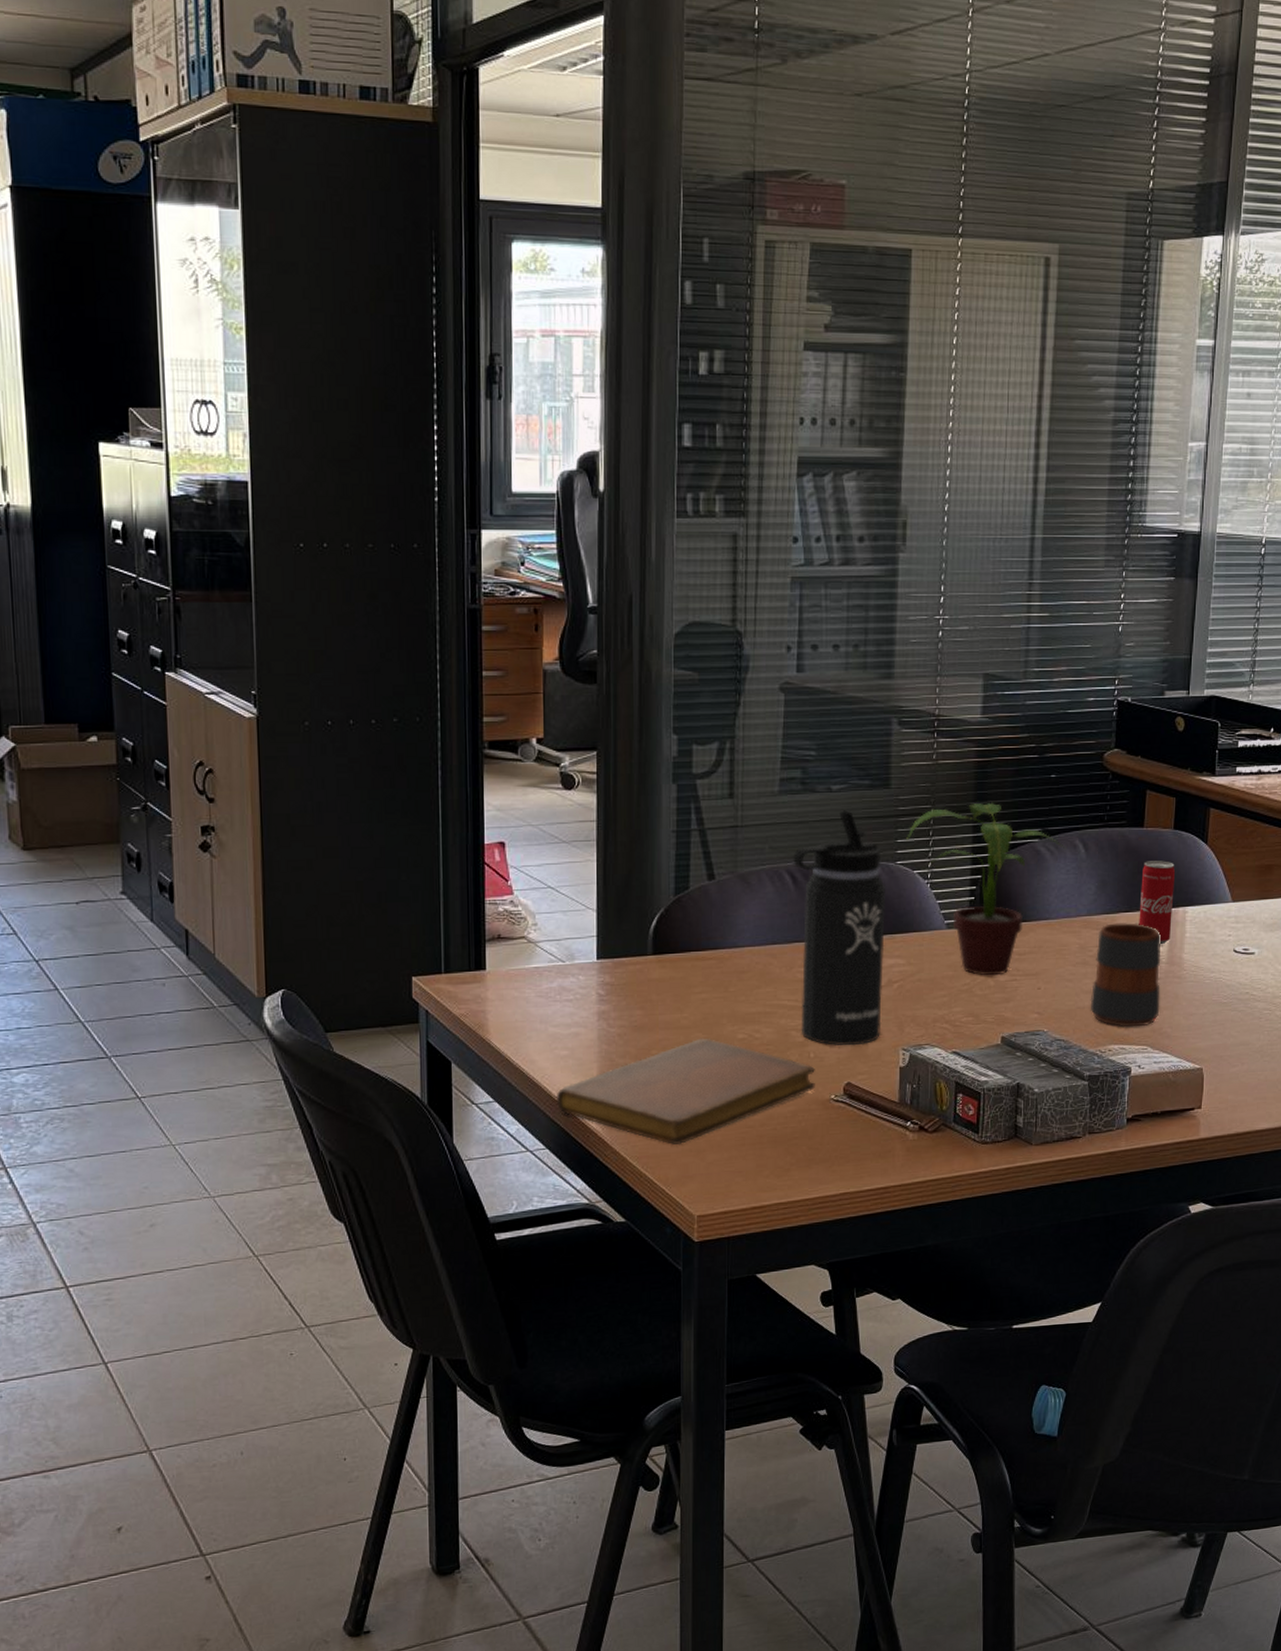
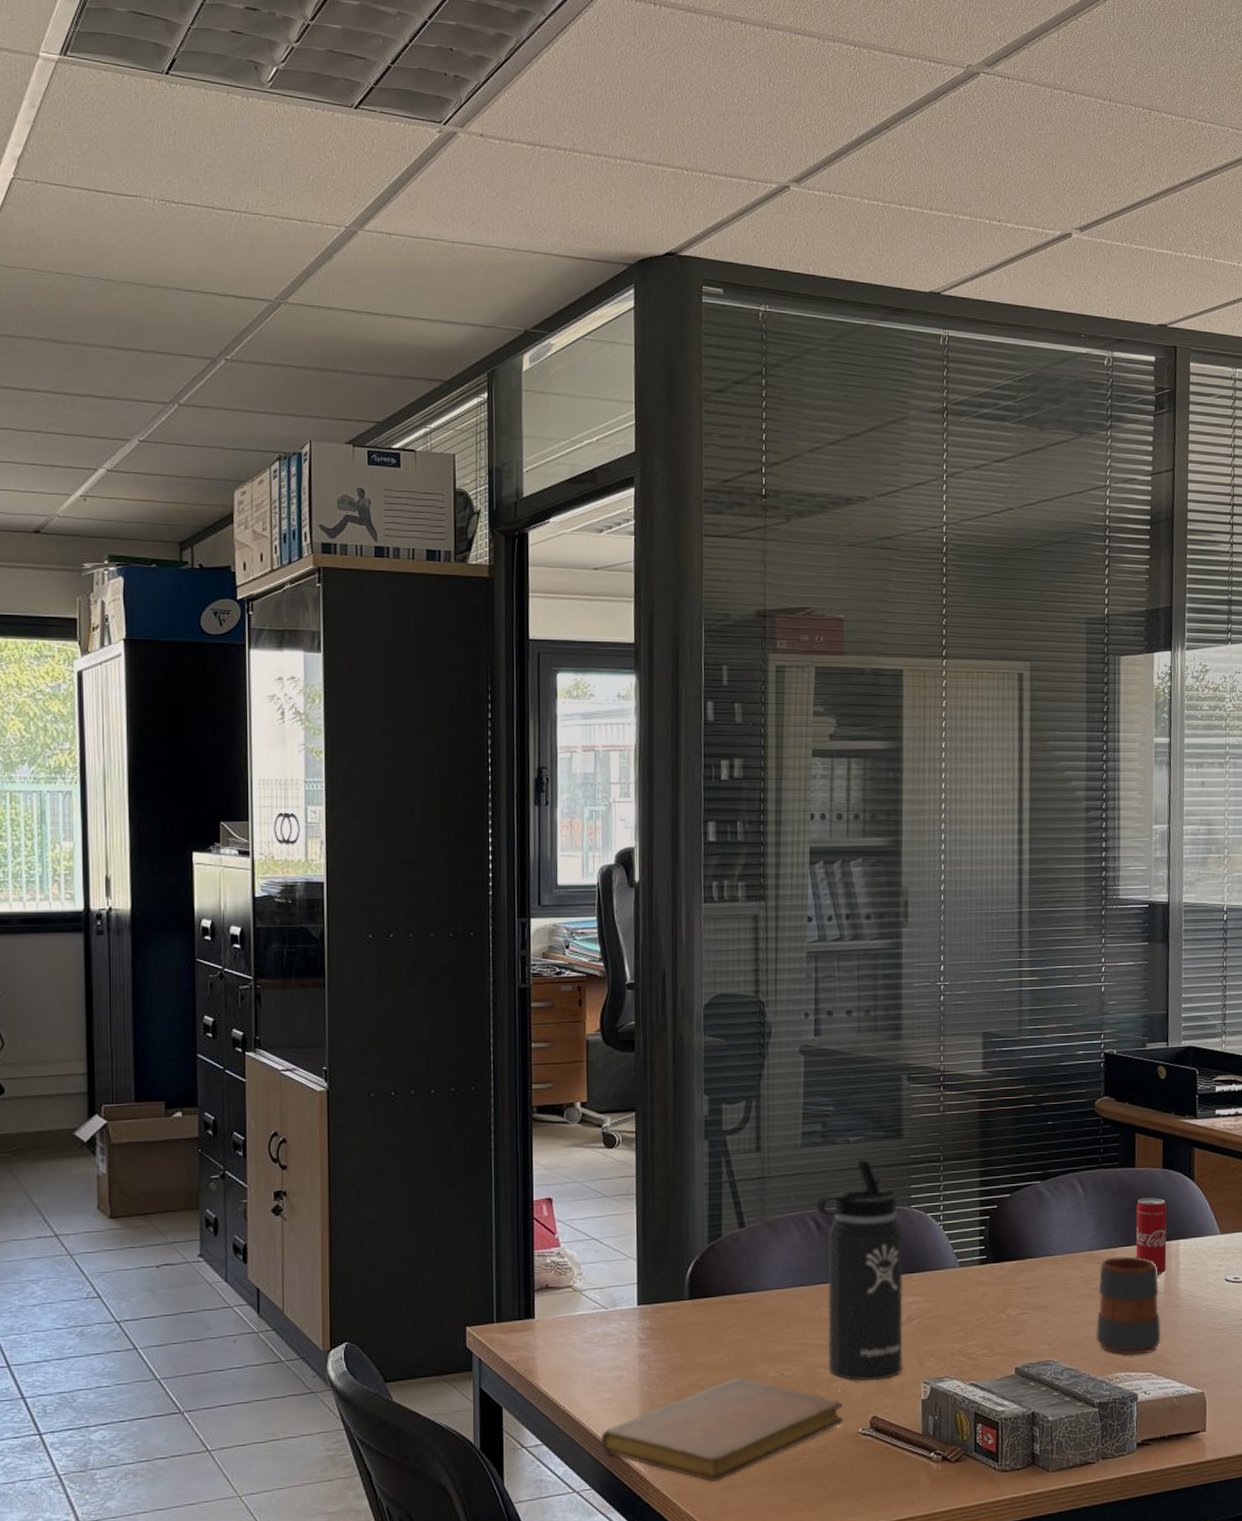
potted plant: present [906,802,1067,976] -> none [919,1148,1066,1310]

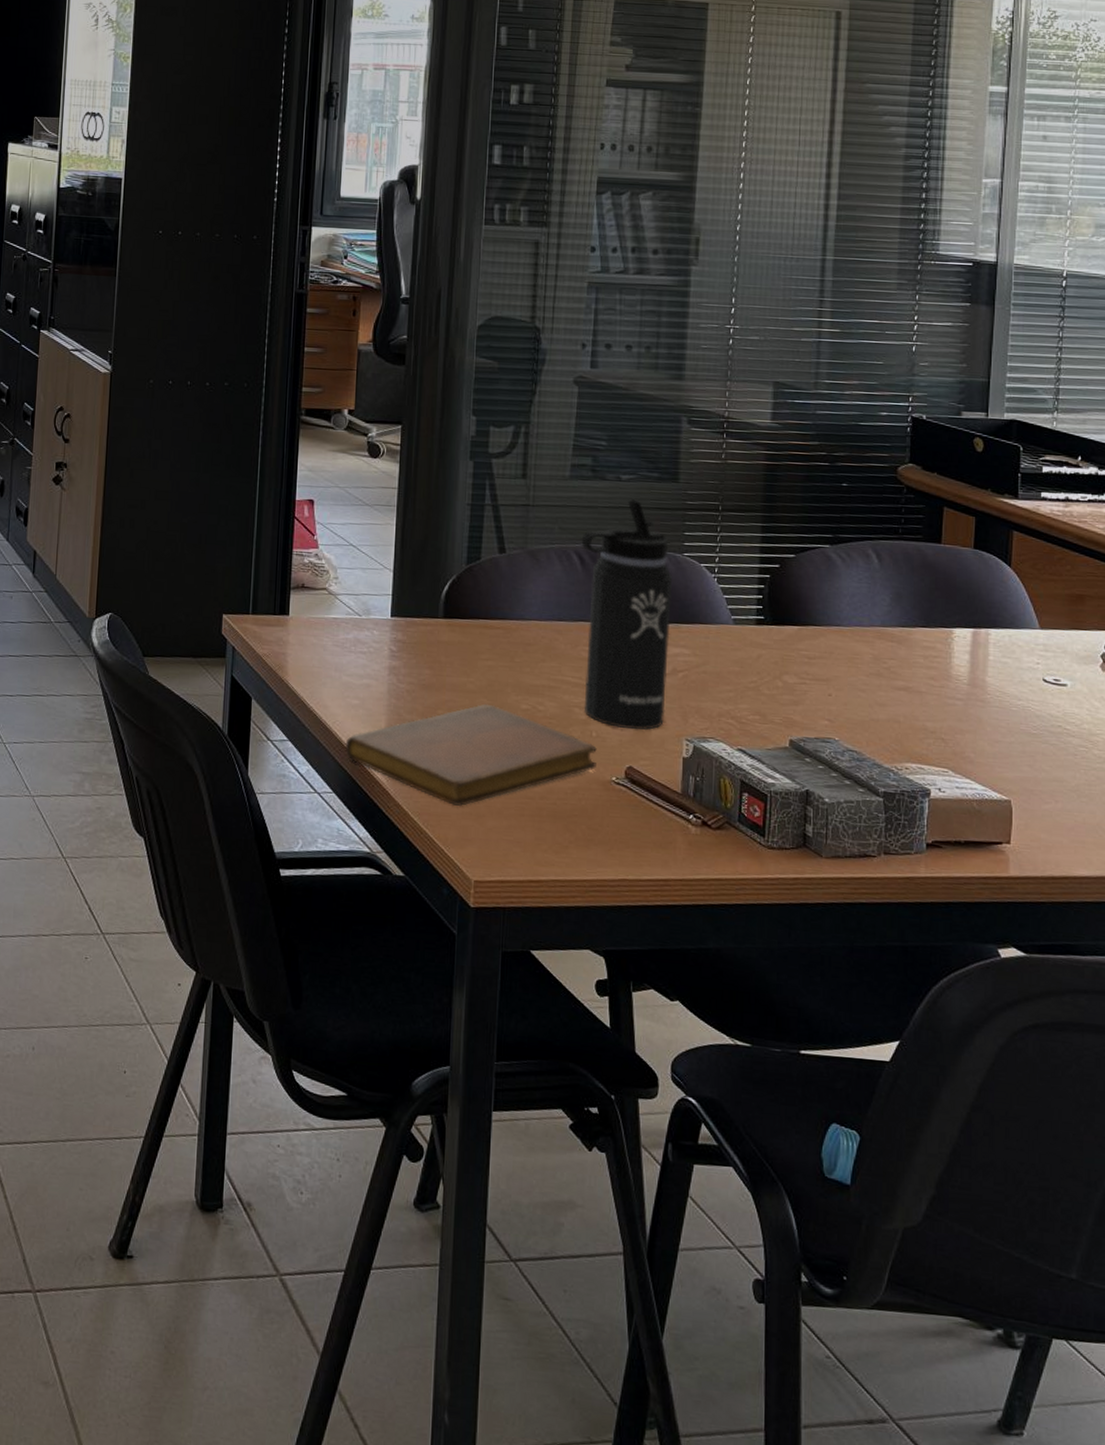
mug: present [1095,1256,1161,1356] -> none [884,637,962,748]
beverage can: present [1136,1197,1167,1276] -> none [937,578,977,665]

